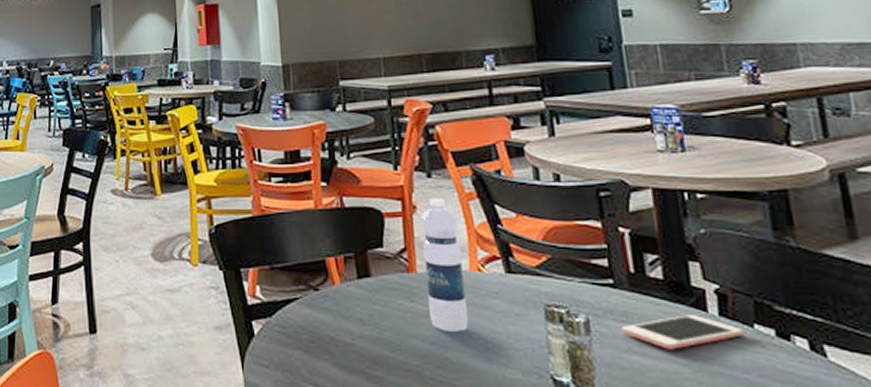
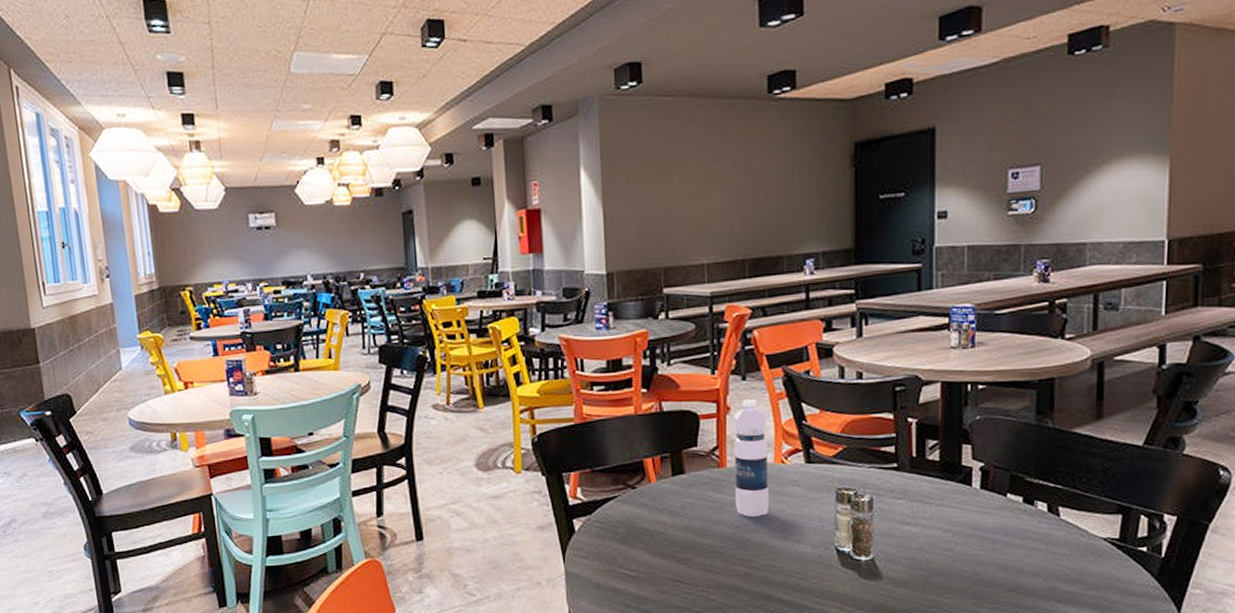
cell phone: present [622,315,744,350] -> none [899,489,998,519]

